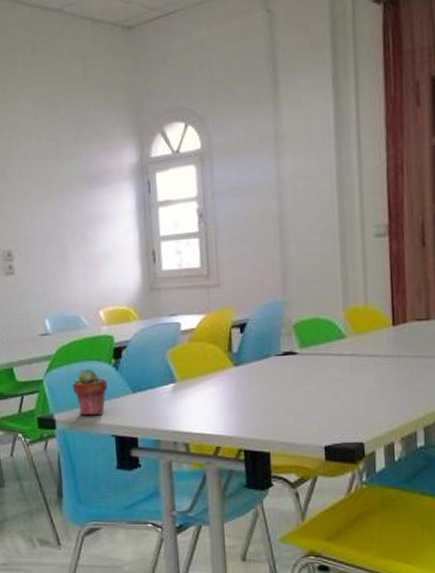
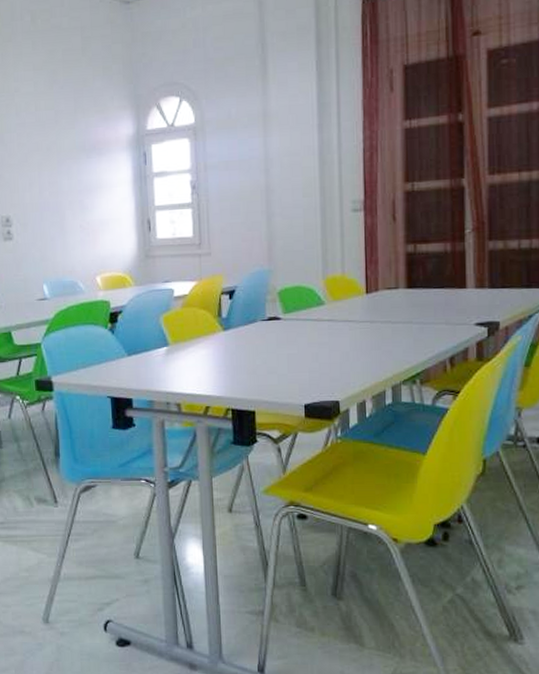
potted succulent: present [72,368,108,416] -> none [69,332,104,378]

